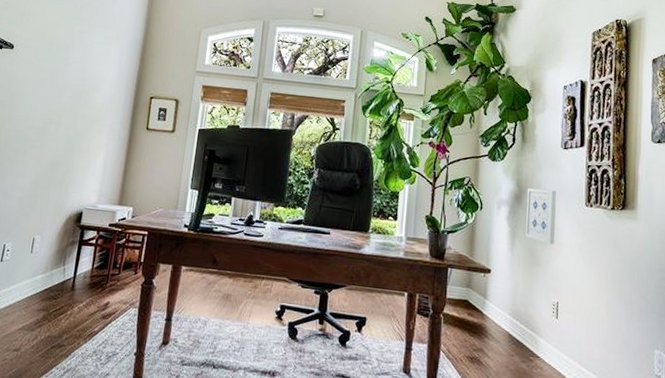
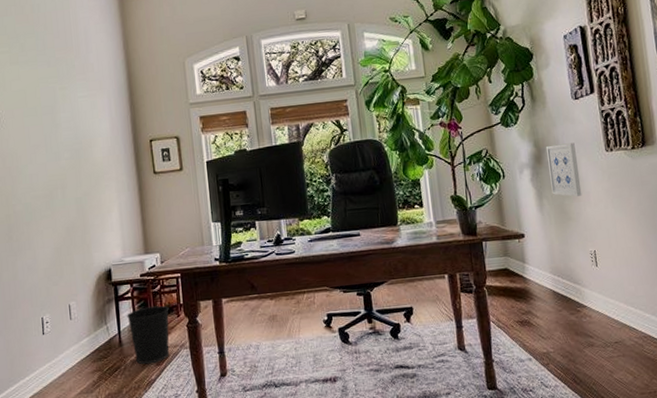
wastebasket: none [83,257,129,316] -> present [127,305,170,365]

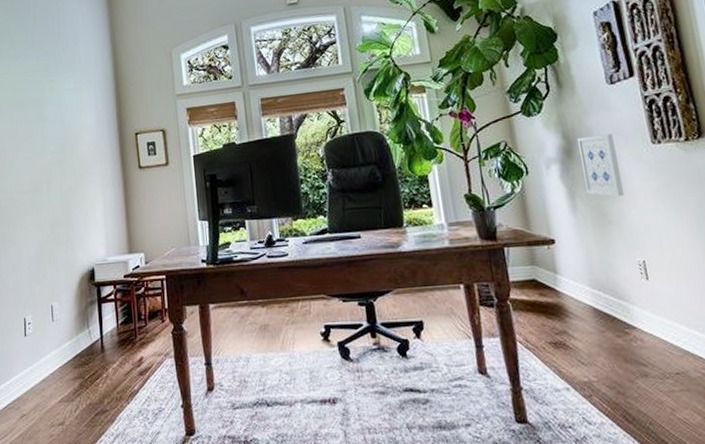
wastebasket: present [127,305,170,365] -> none [109,309,154,374]

